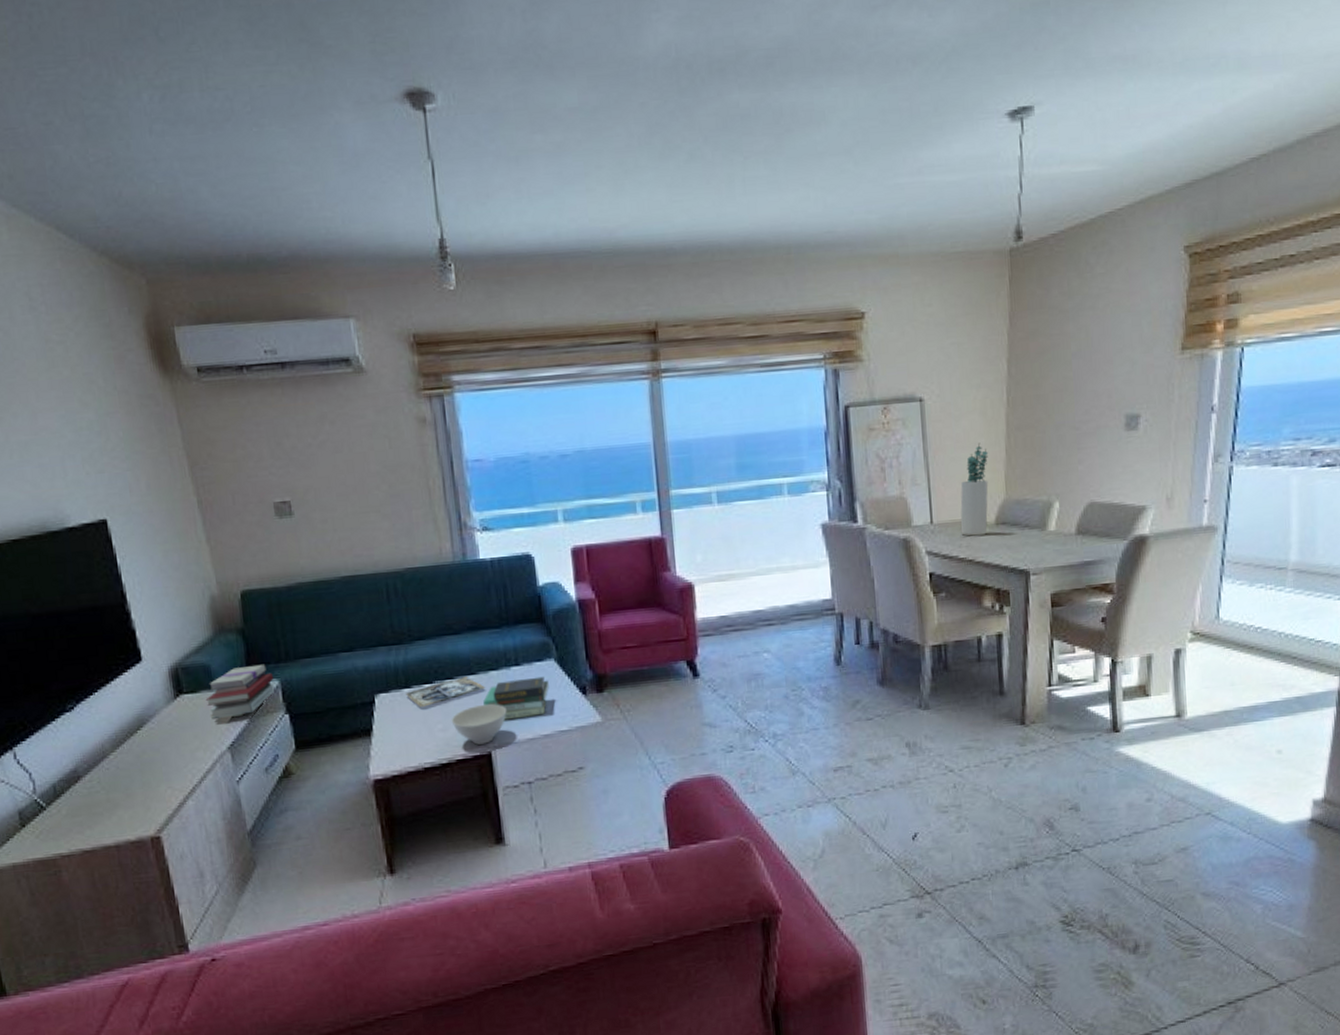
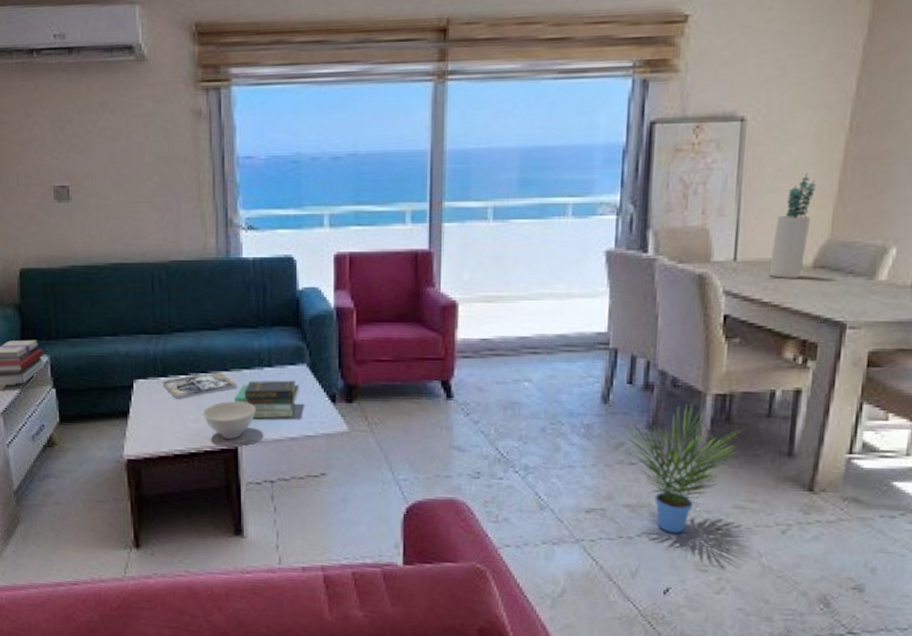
potted plant: none [857,656,958,780] -> present [622,403,741,533]

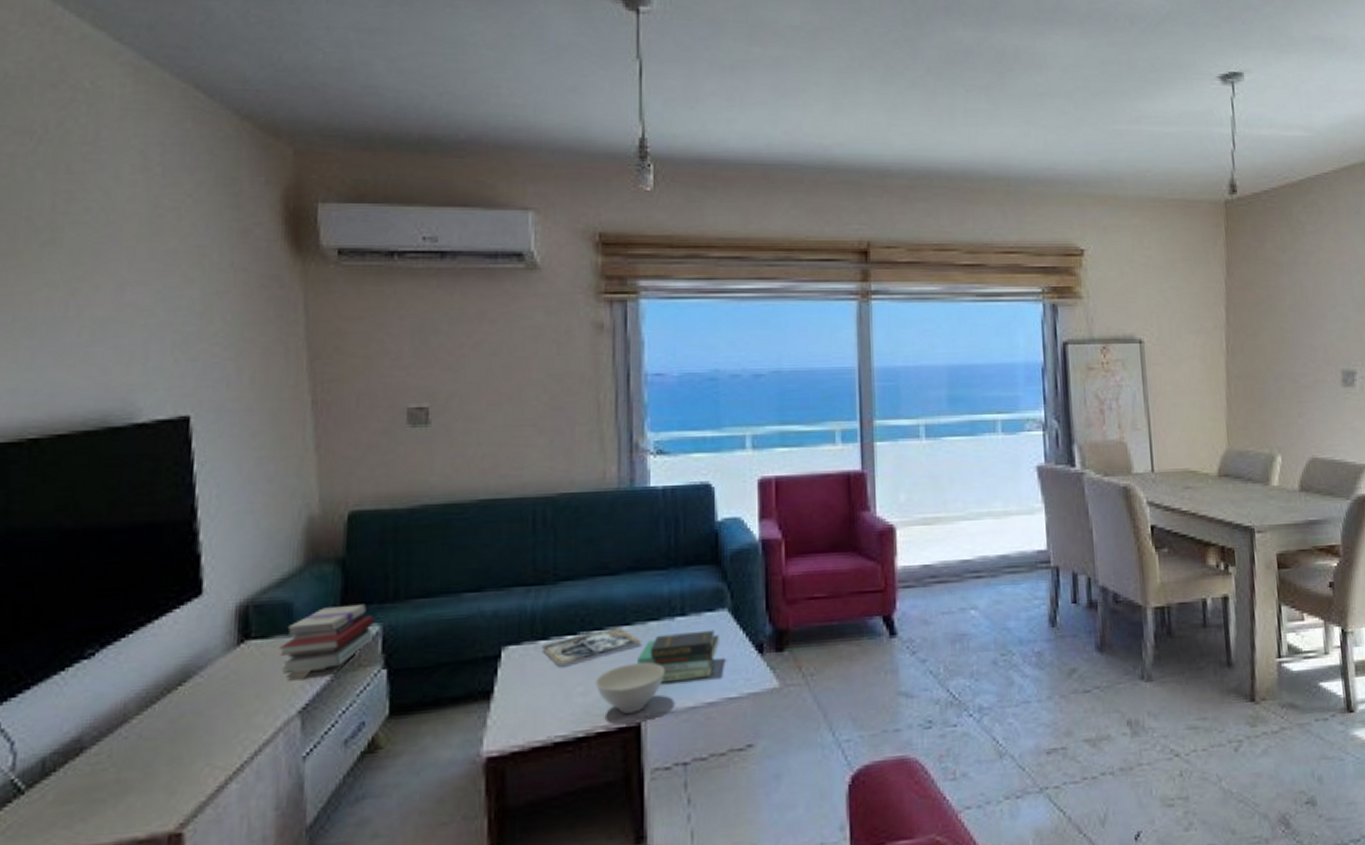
potted plant: present [622,403,741,533] -> none [1073,619,1183,766]
vase: present [768,173,816,278] -> none [1182,389,1210,488]

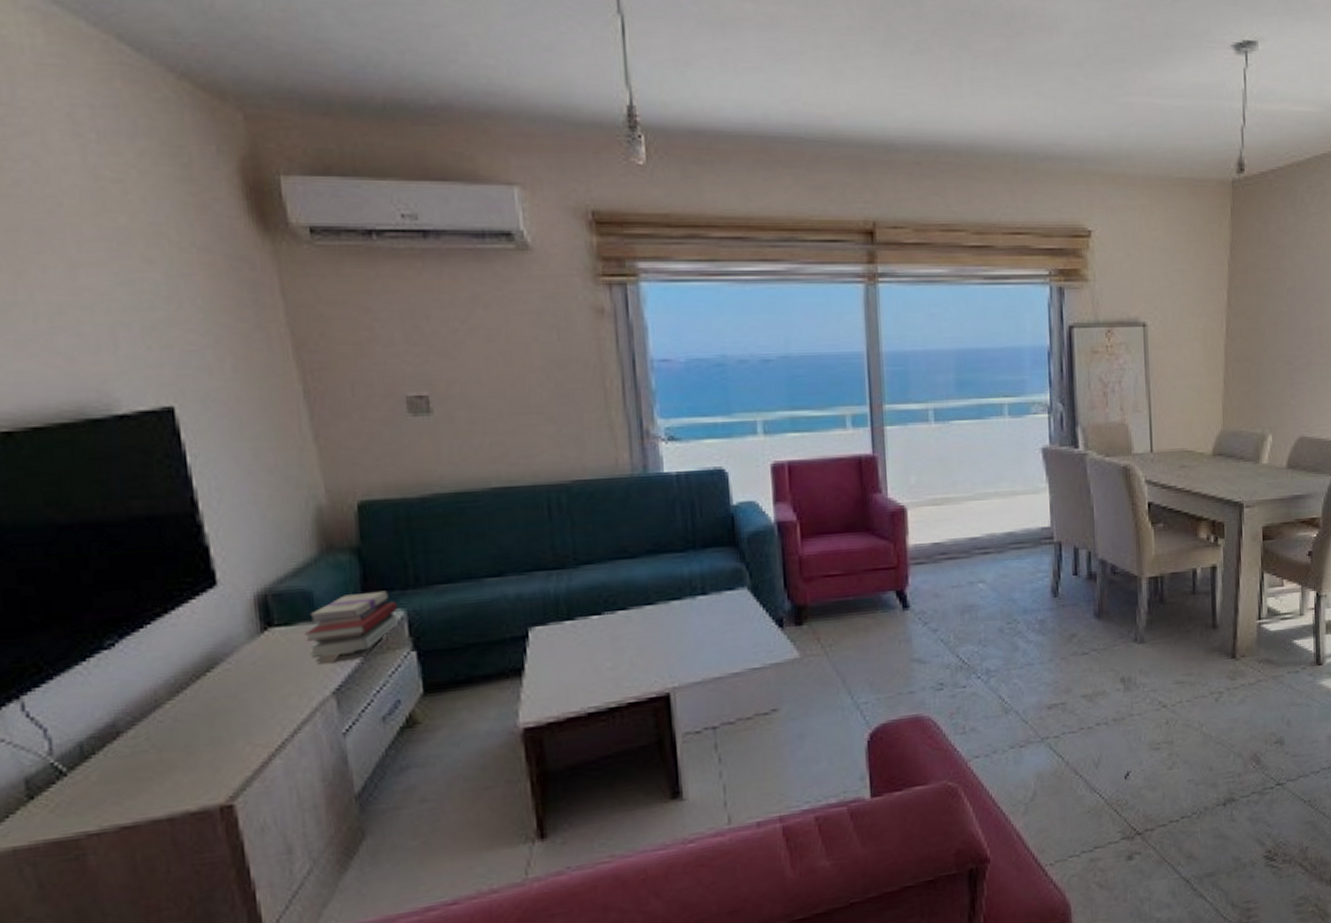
magazine: present [540,628,642,664] -> none [566,607,666,642]
bowl: present [595,662,665,714] -> none [622,638,690,685]
books: present [637,630,719,683] -> none [662,607,741,657]

